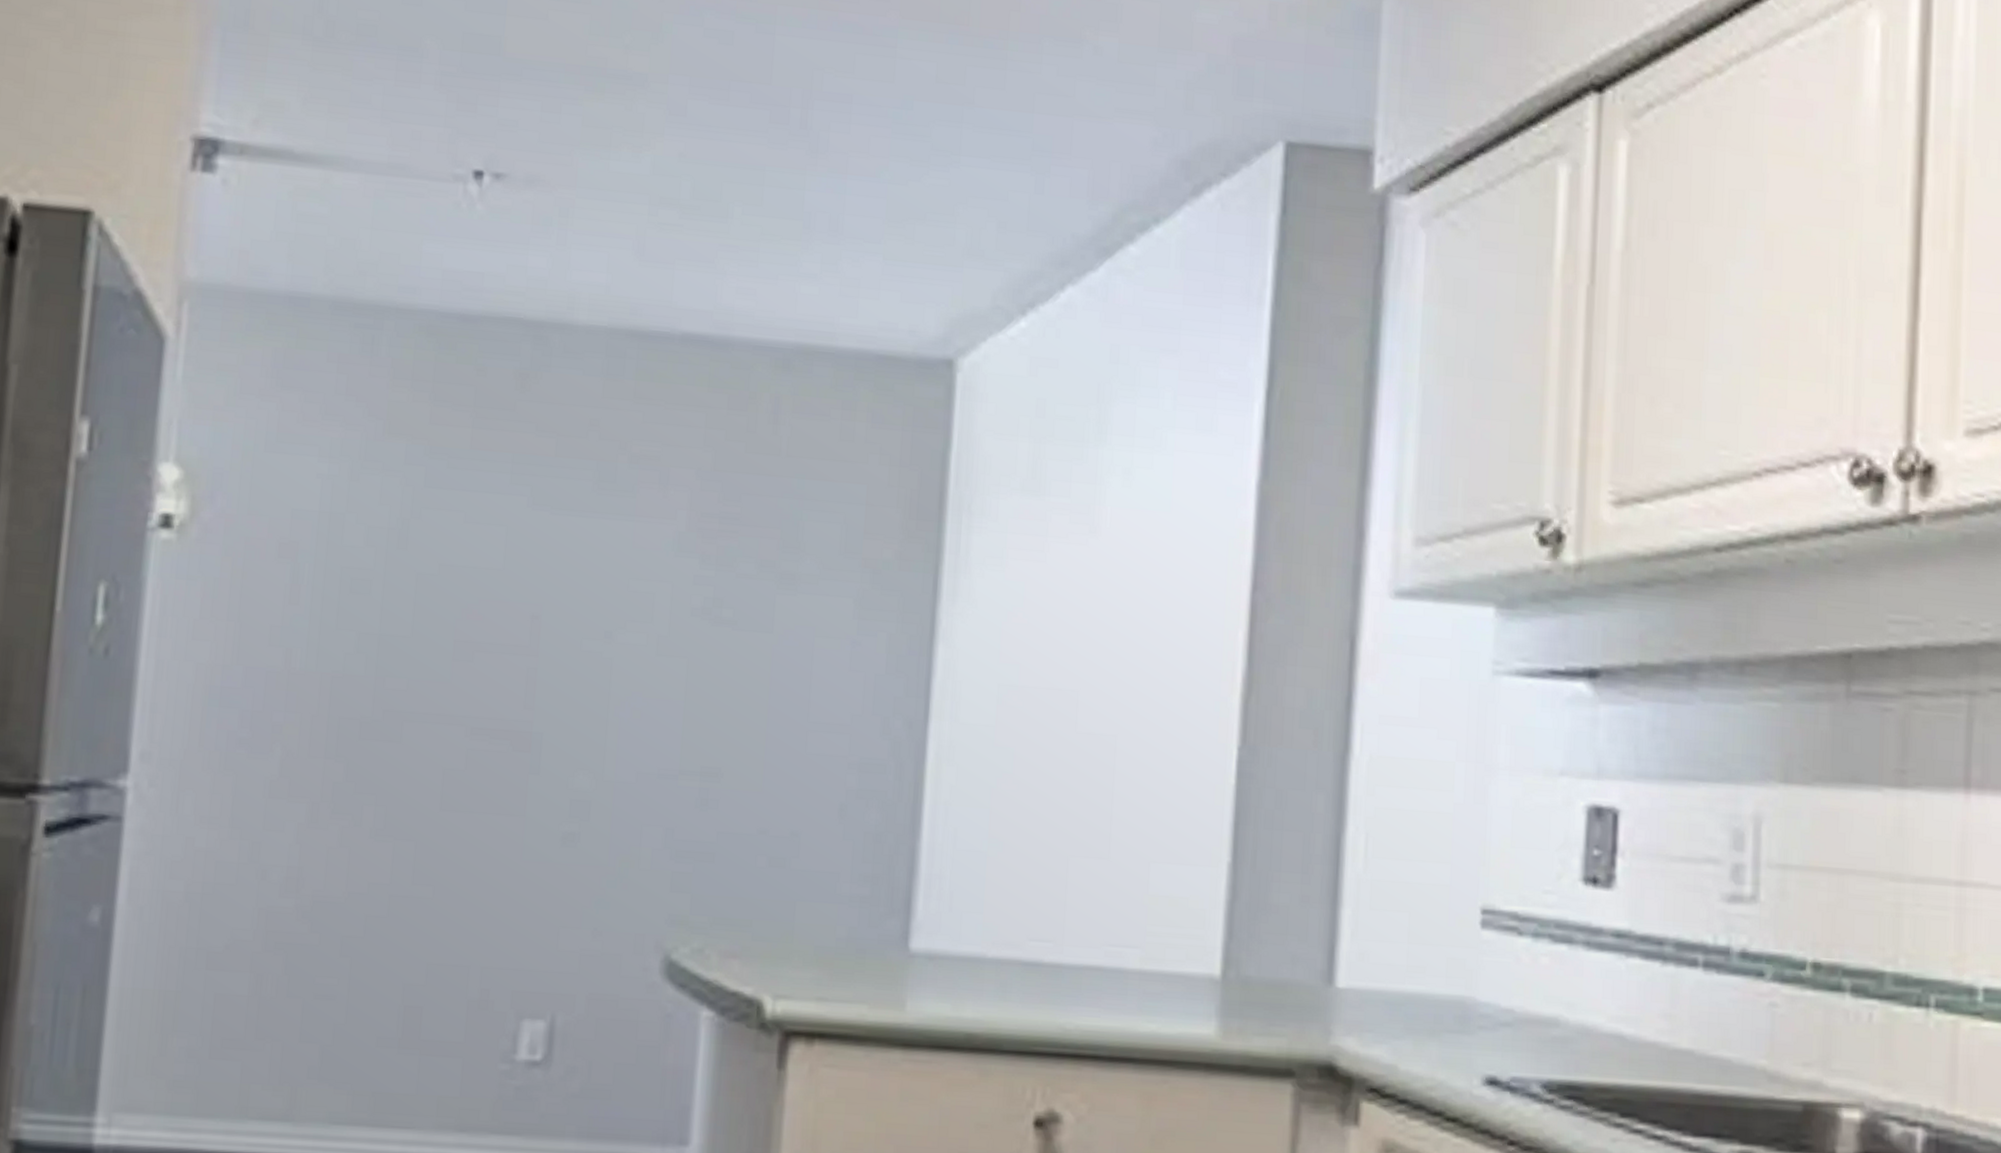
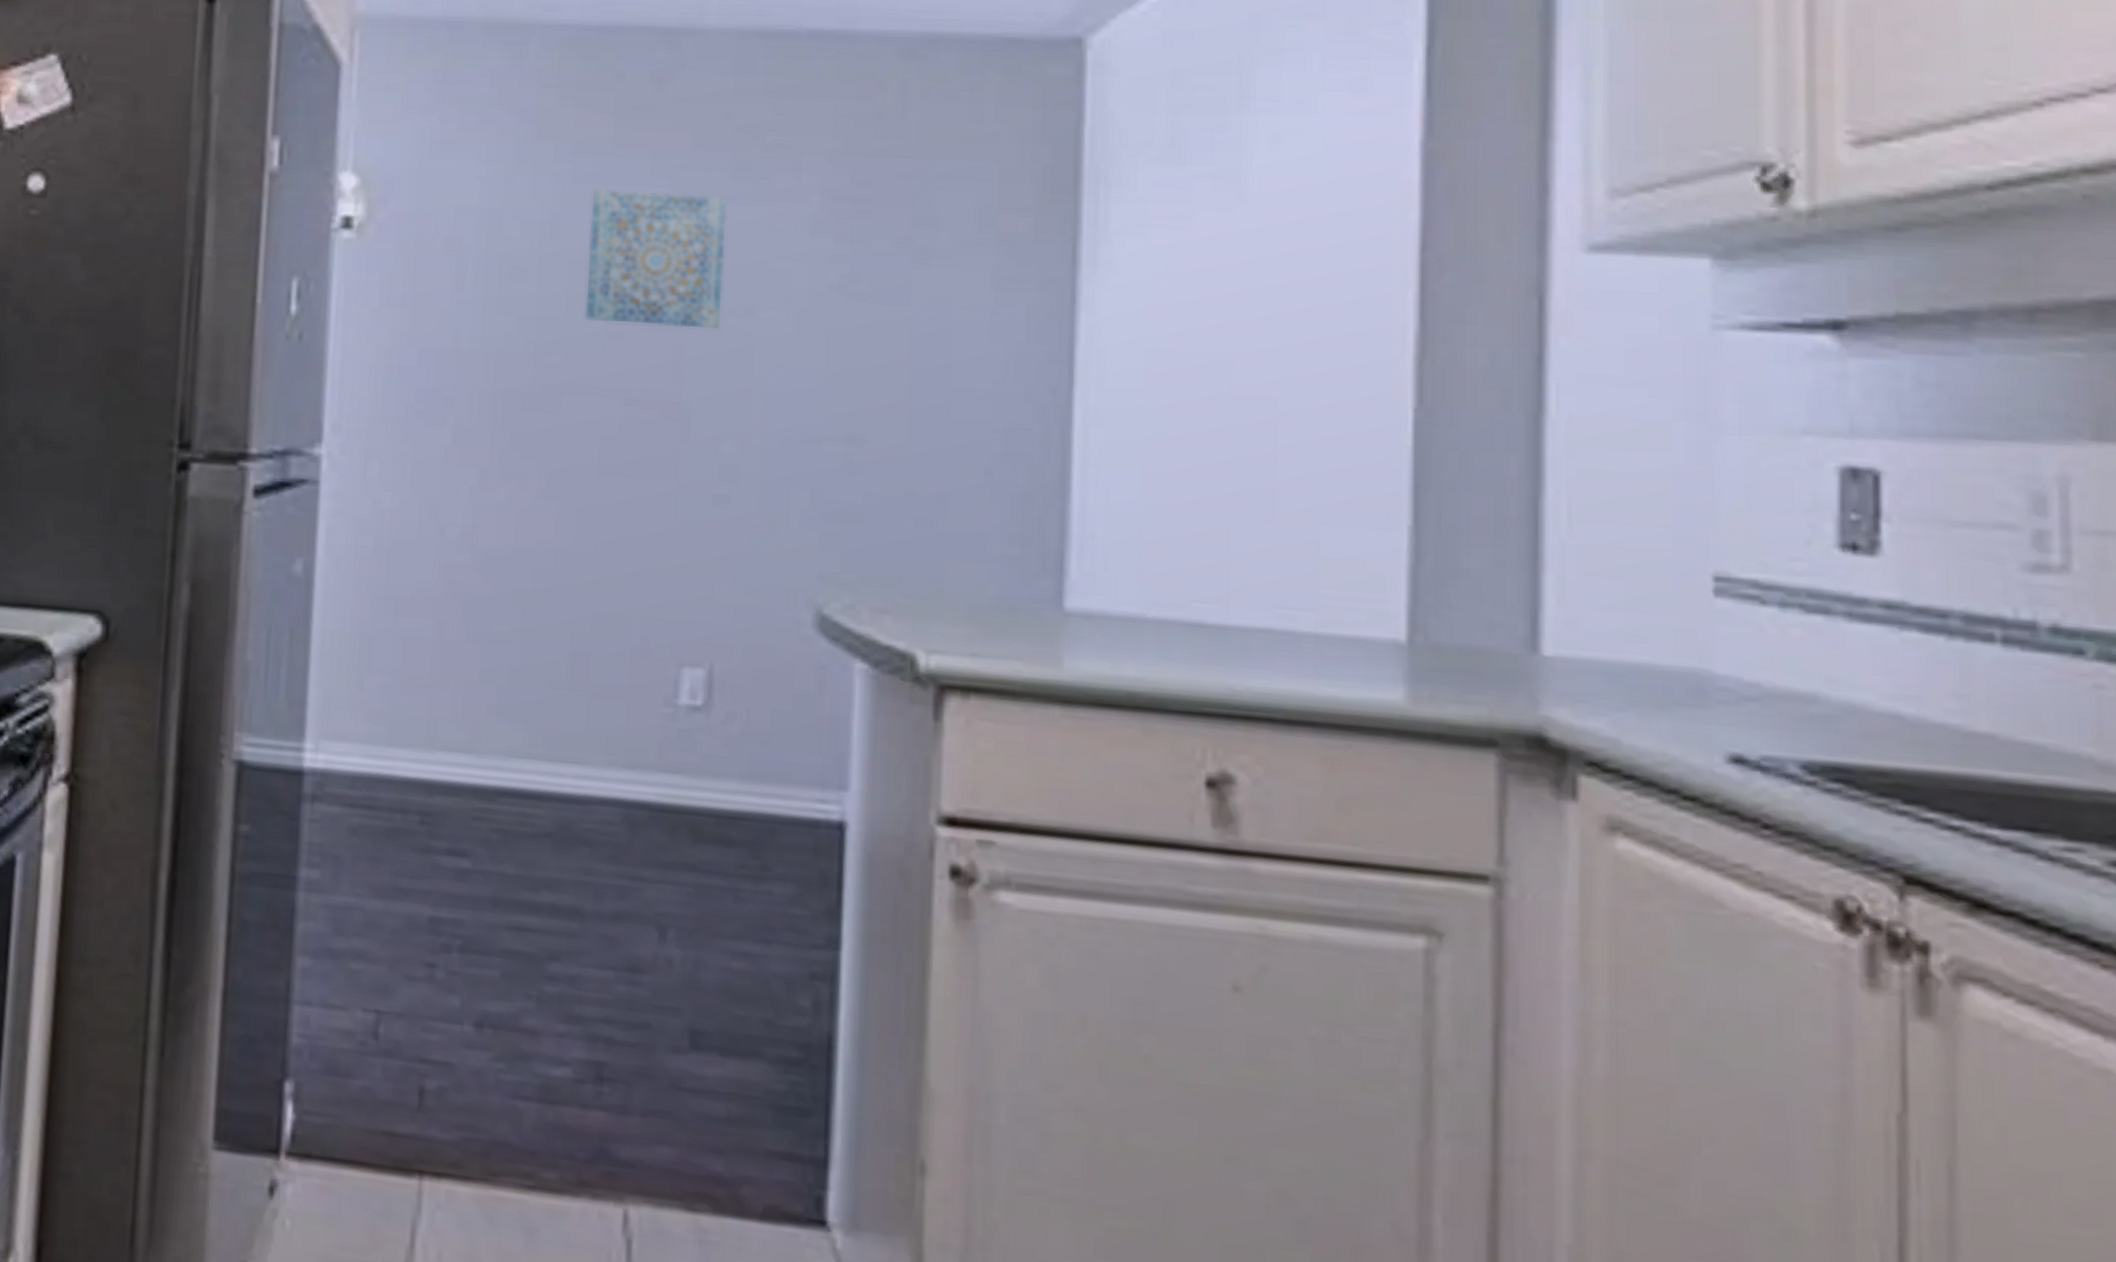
wall art: none [431,494,591,655] -> present [584,188,728,330]

